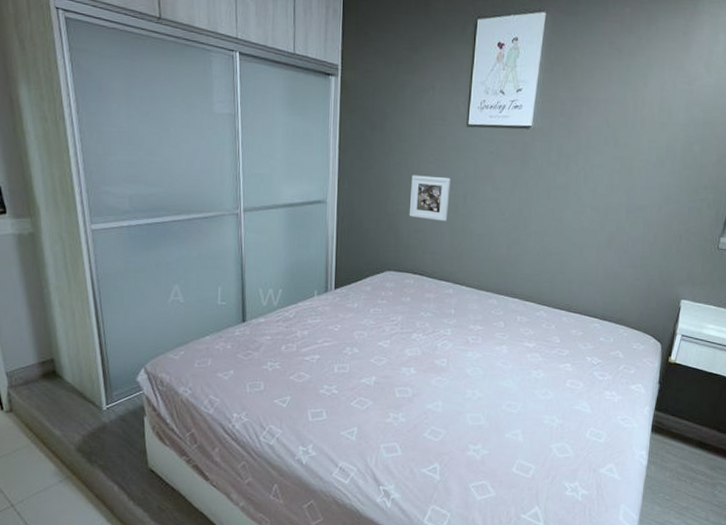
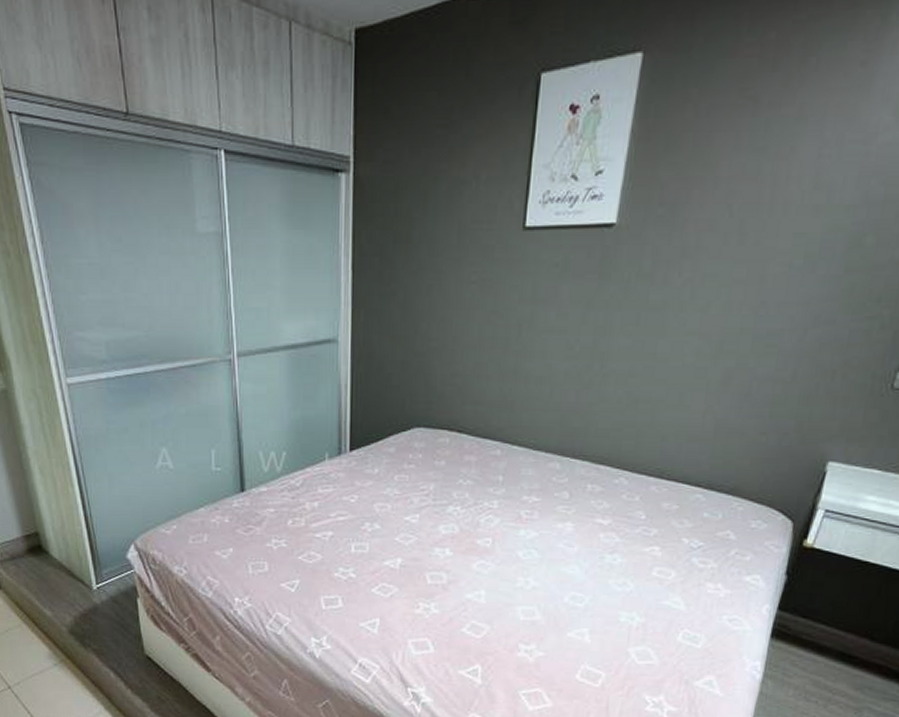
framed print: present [409,175,451,221] -> none [443,300,500,361]

